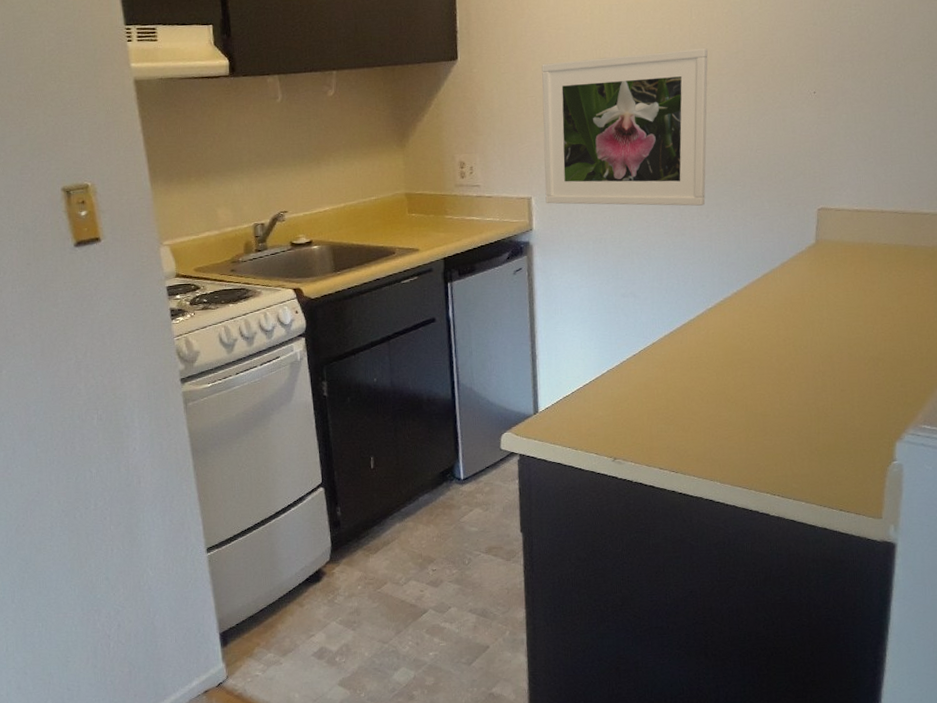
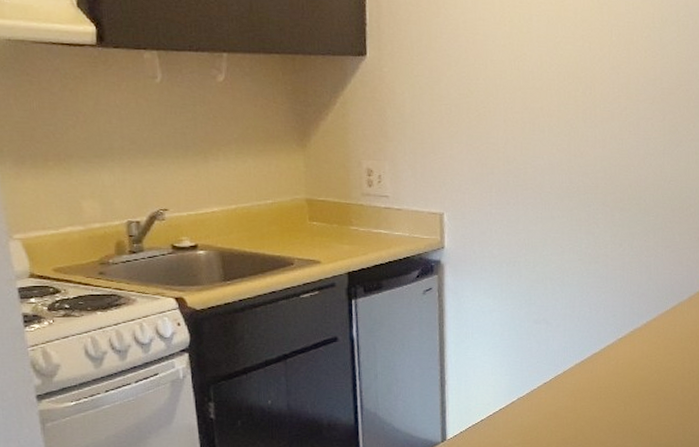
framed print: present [542,47,708,206] -> none [457,70,627,234]

